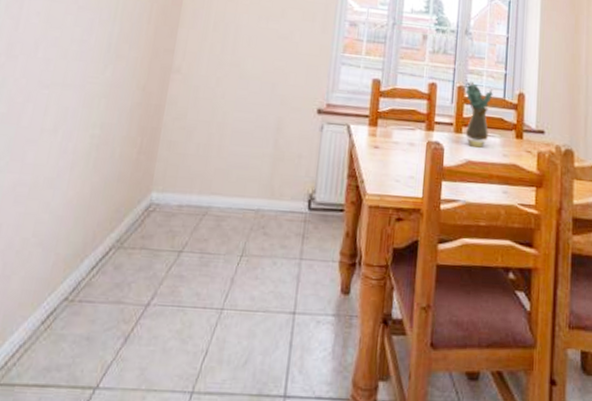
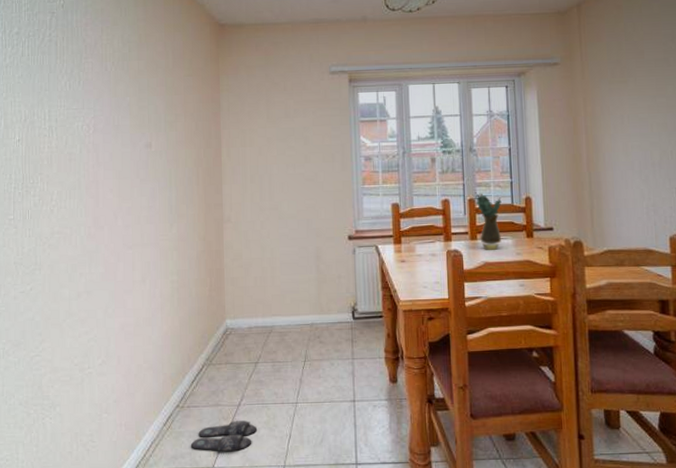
slippers: none [72,325,165,368] -> present [190,421,257,452]

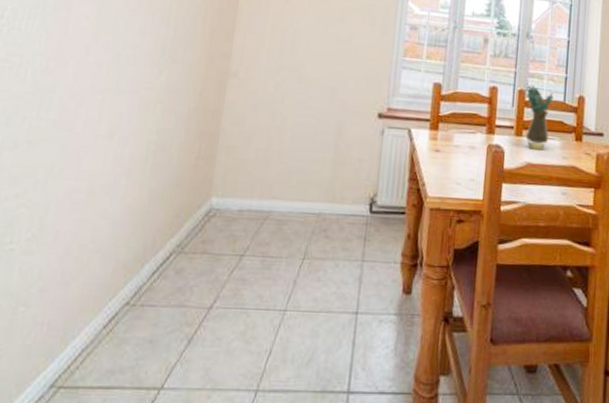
slippers: present [190,421,257,452] -> none [135,328,229,369]

